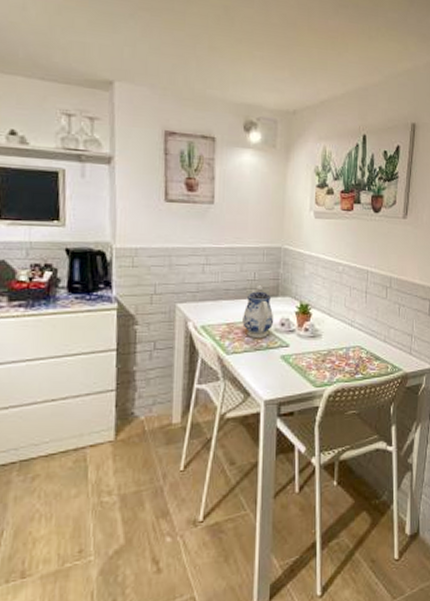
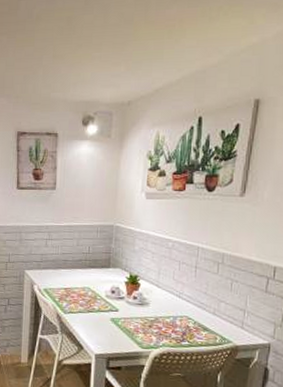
teapot: present [242,285,274,338] -> none [78,258,106,302]

